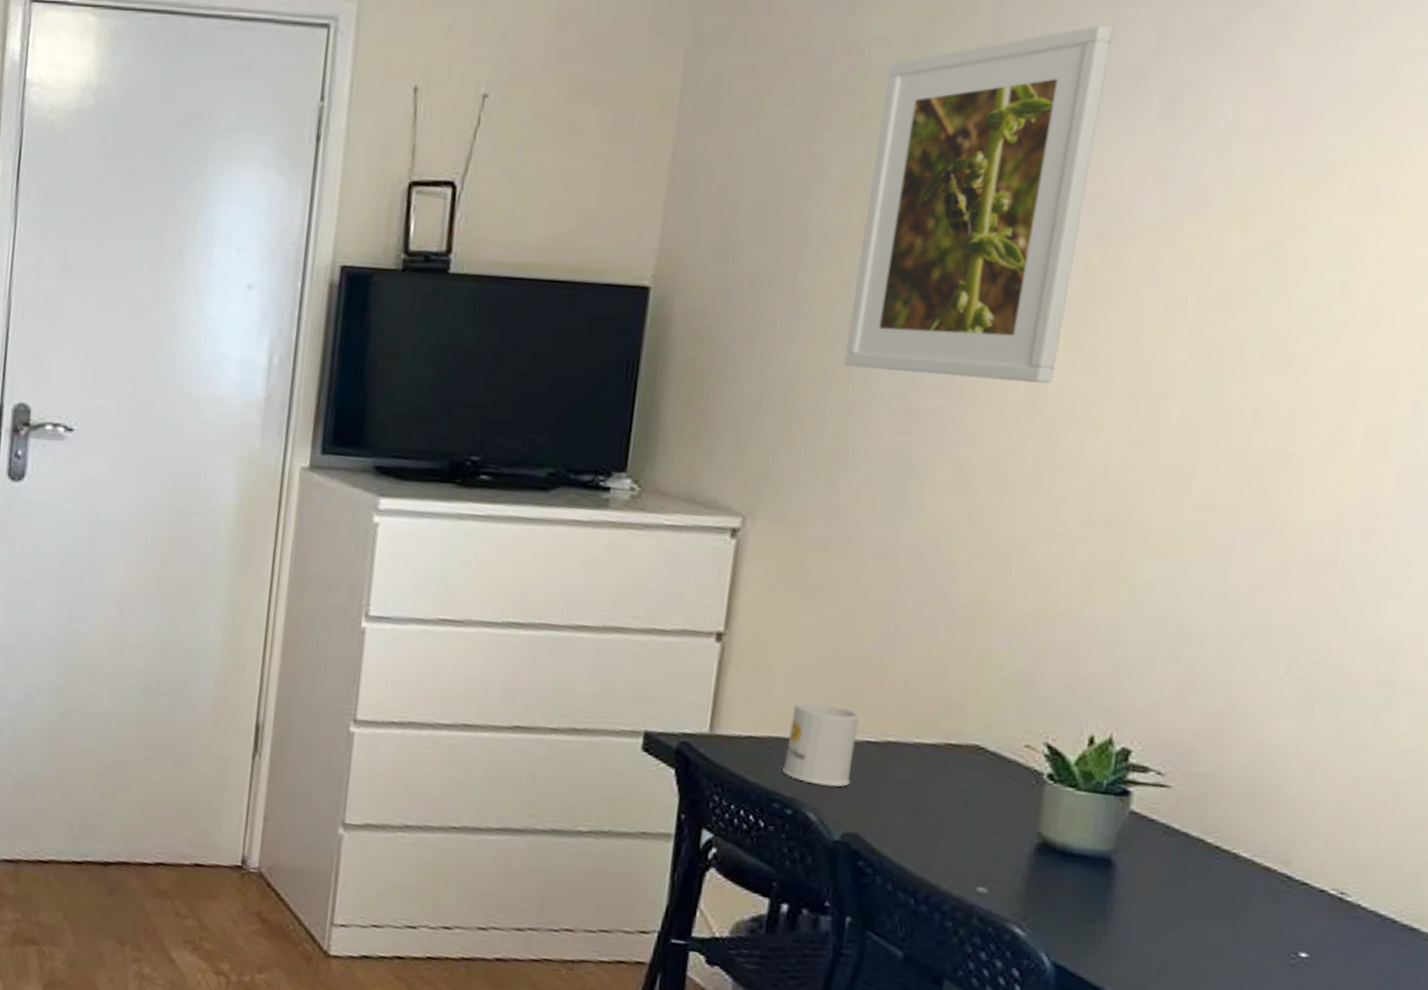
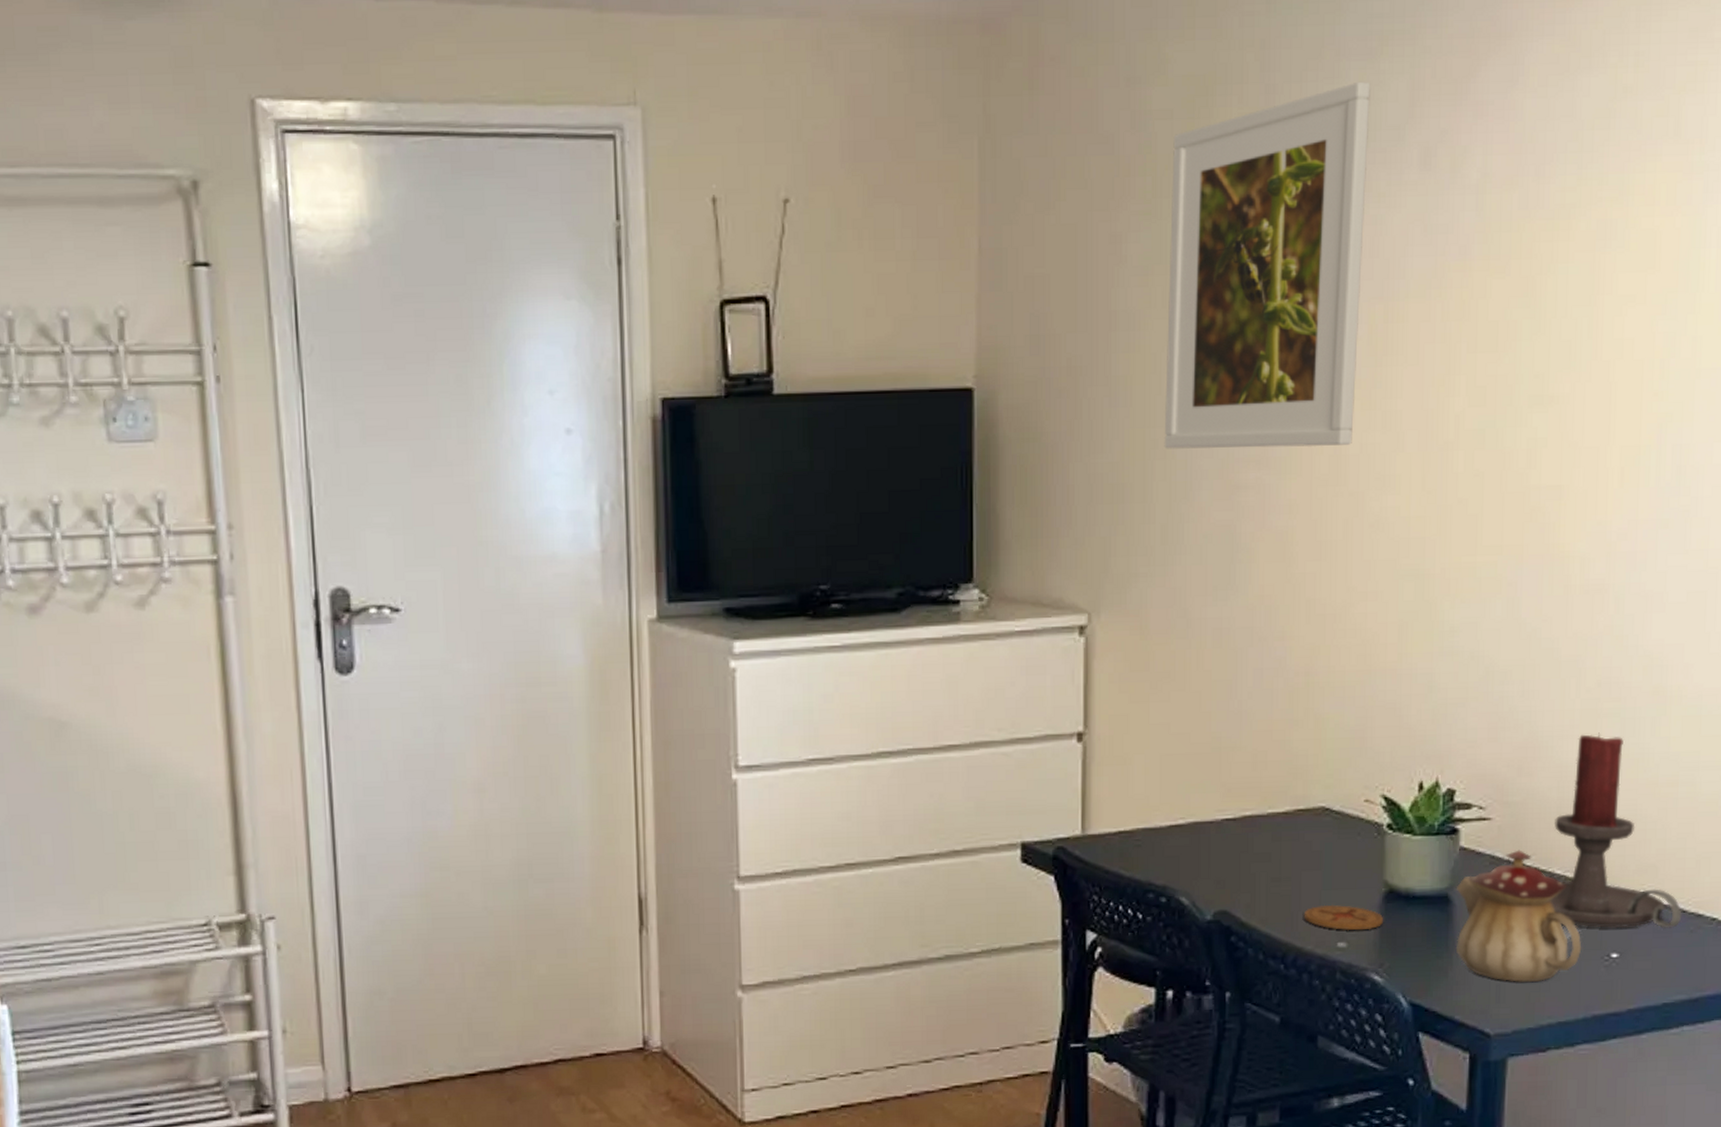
mug: present [782,702,860,787] -> none [1153,787,1217,869]
coaster: none [942,845,1033,880] -> present [1303,904,1383,931]
teapot: none [1114,824,1265,968] -> present [1456,850,1582,982]
candle holder: none [1230,714,1393,937] -> present [1550,732,1682,928]

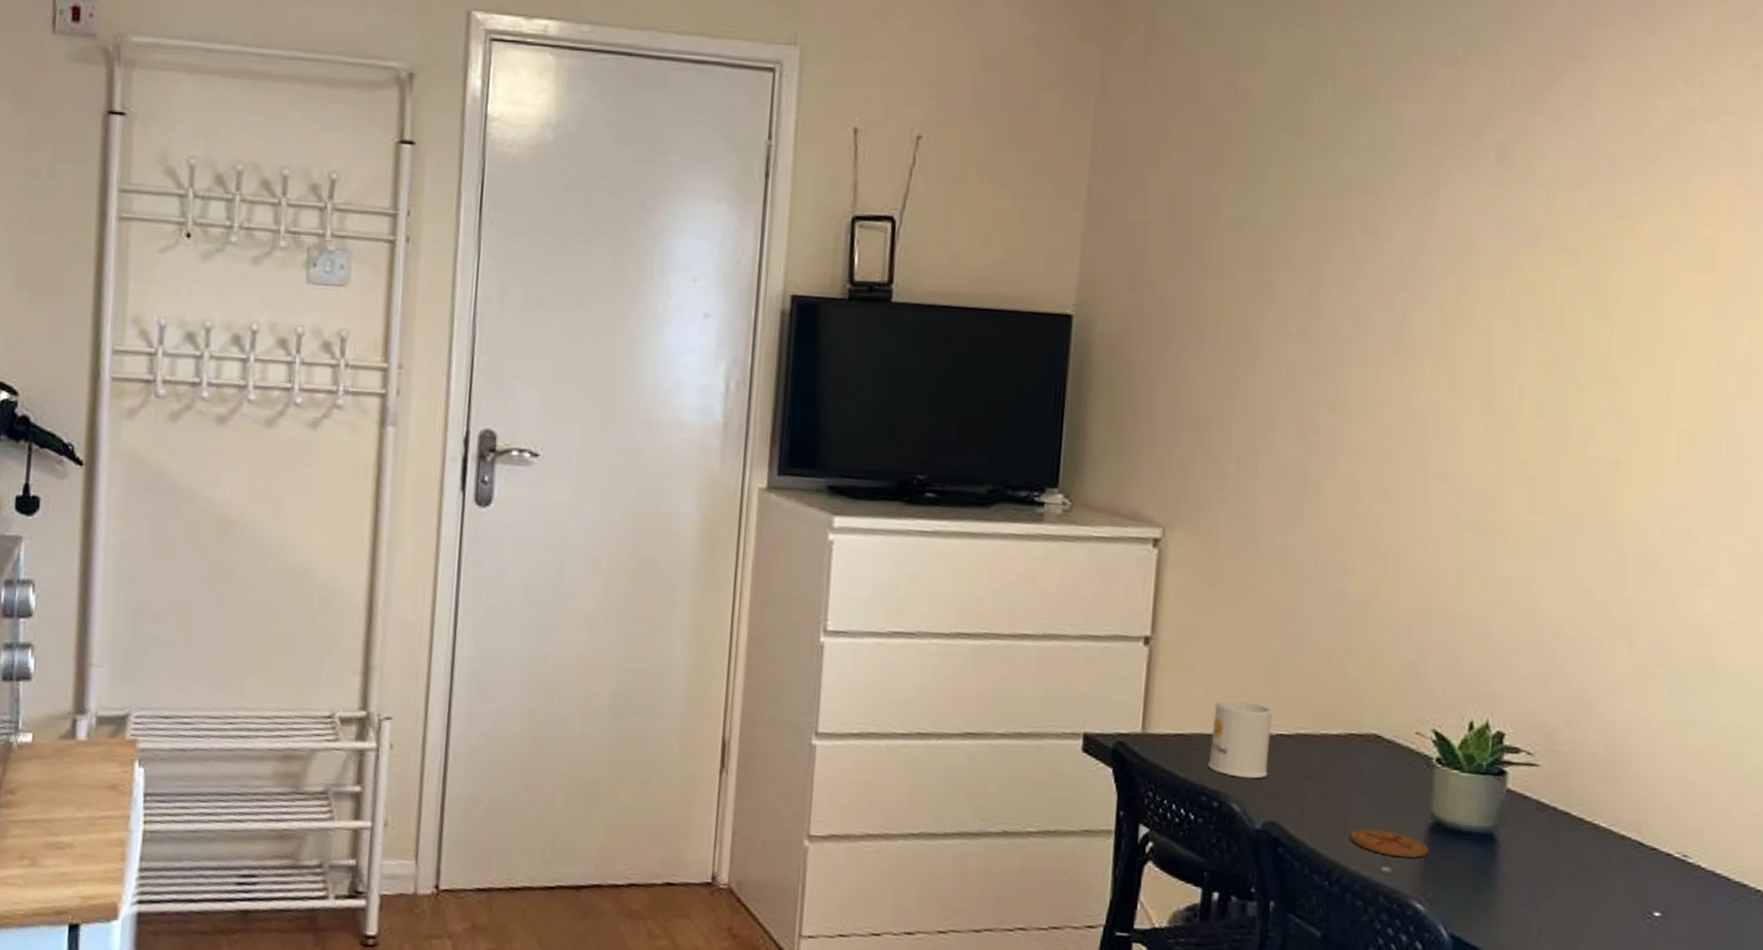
mug: none [1153,787,1217,869] -> present [1208,699,1274,779]
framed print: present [1164,81,1371,449] -> none [1244,83,1454,401]
teapot: present [1456,850,1582,982] -> none [1499,798,1625,931]
candle holder: present [1550,732,1682,928] -> none [1594,695,1727,894]

